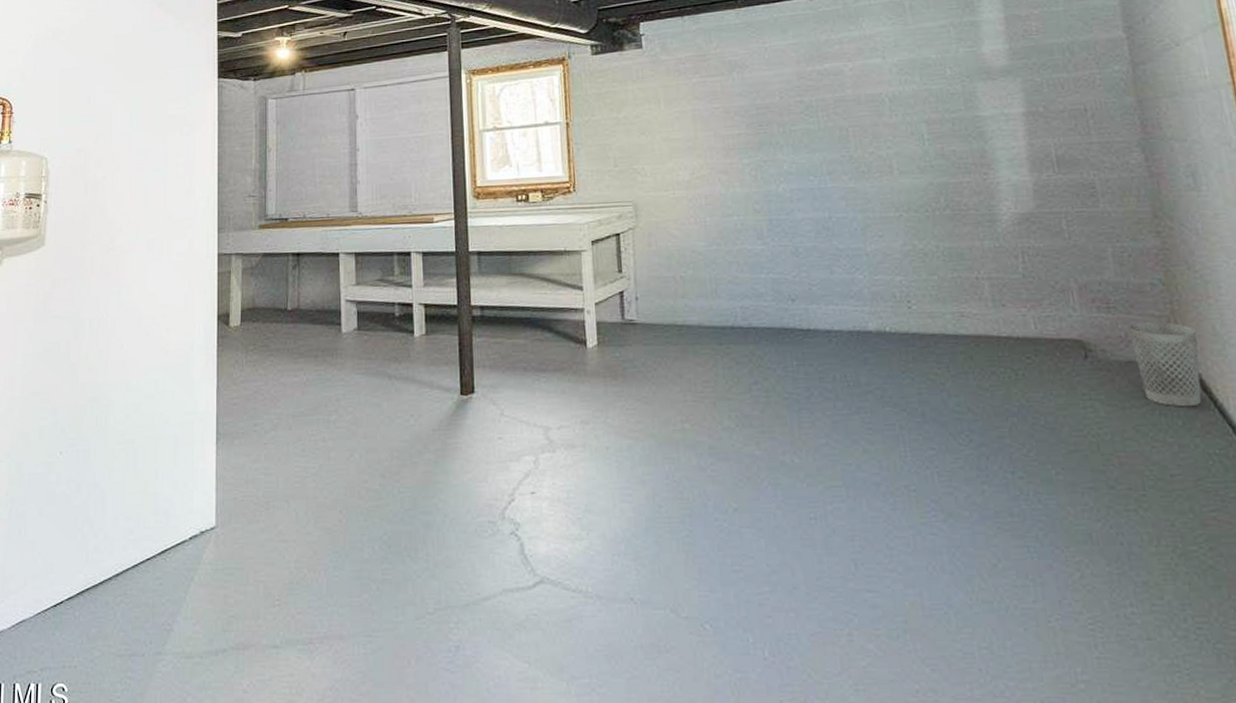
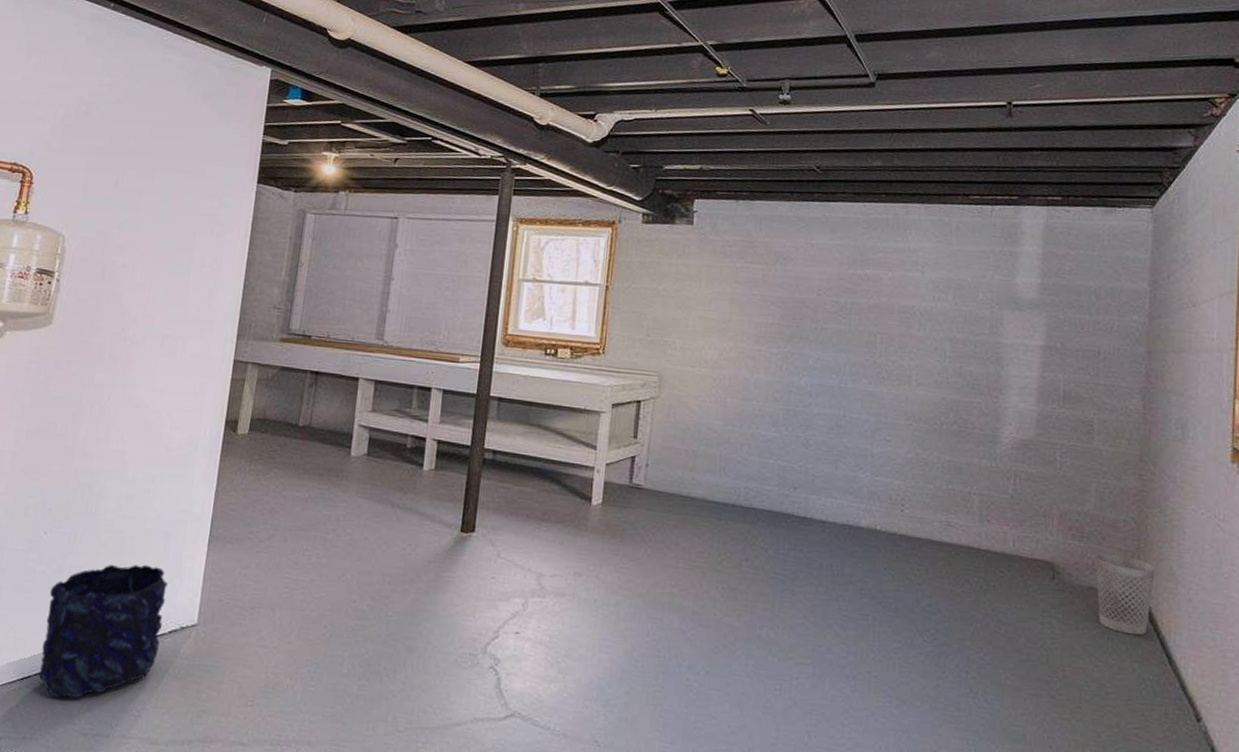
vase: none [70,472,183,621] -> present [39,564,169,699]

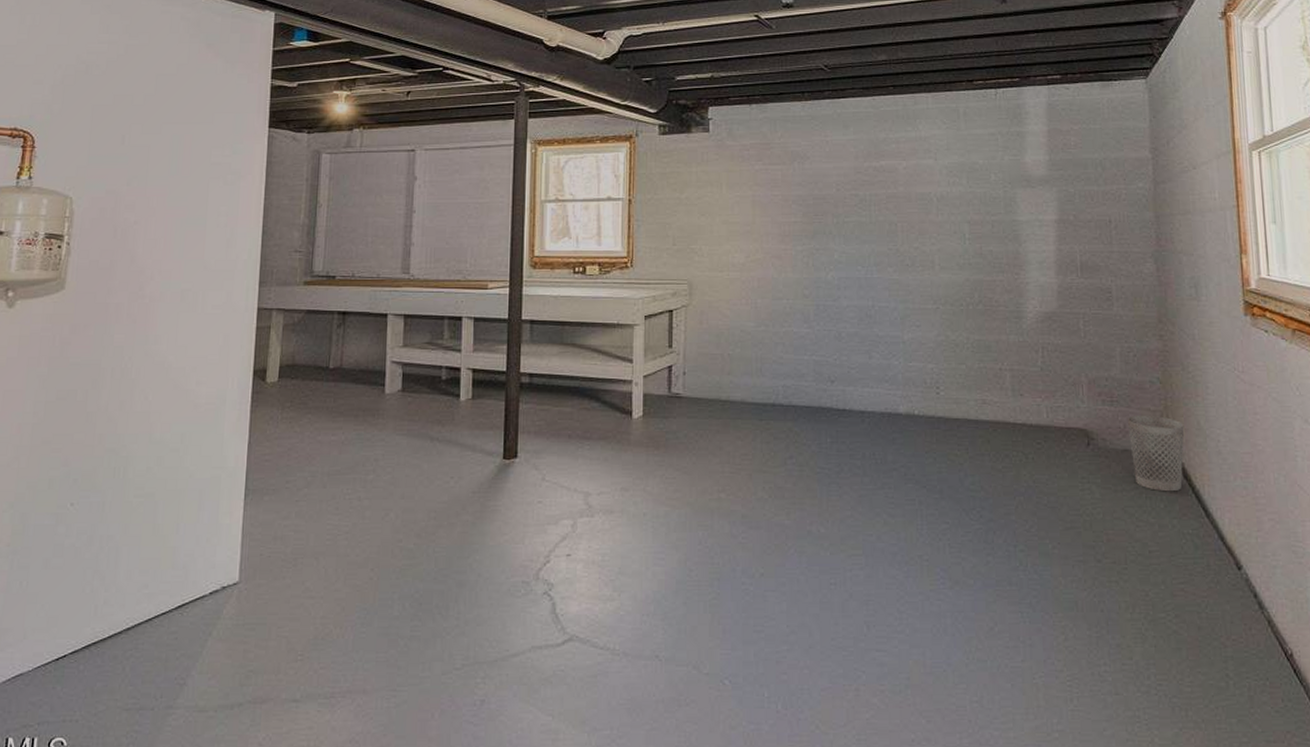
vase: present [39,564,169,699] -> none [75,526,206,675]

